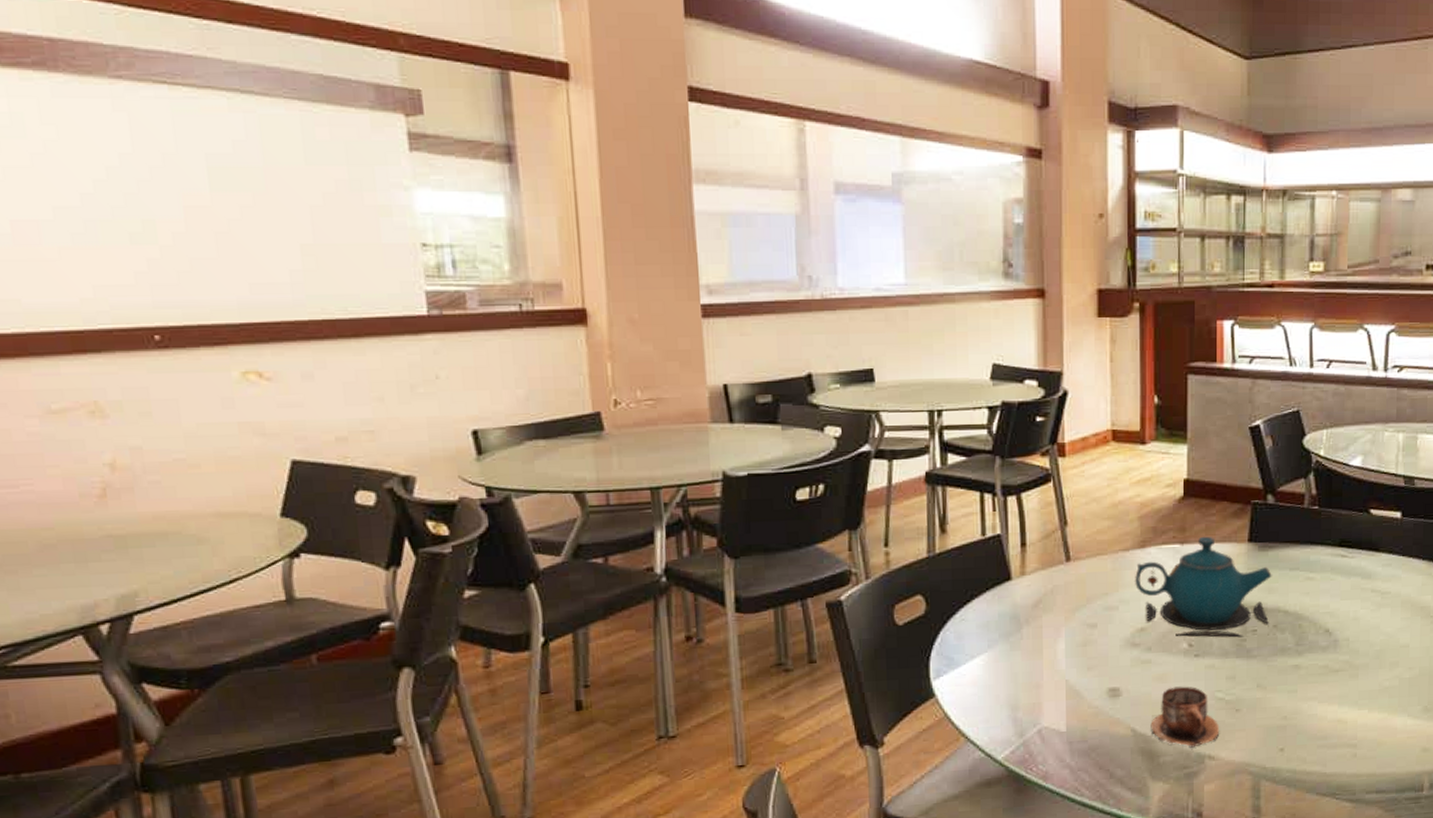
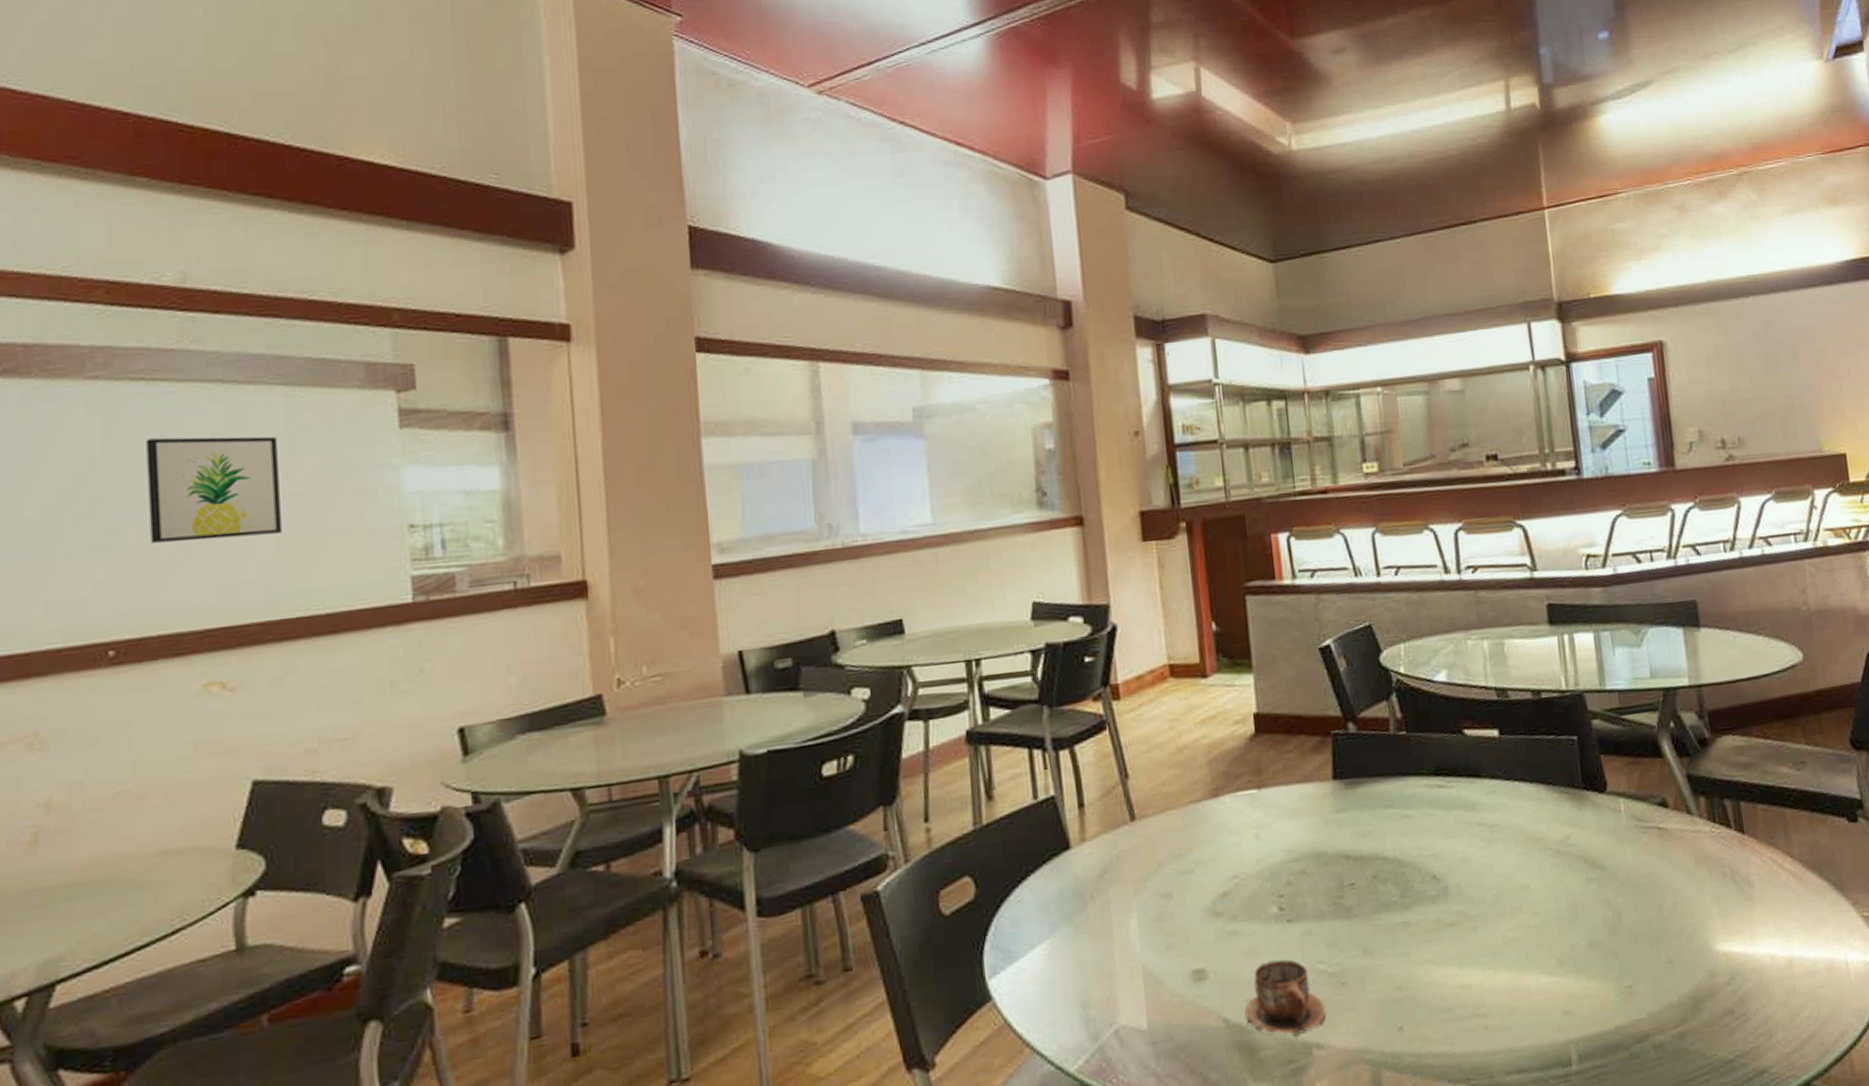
wall art: none [172,141,304,241] -> present [146,436,282,543]
teapot: present [1134,536,1272,637] -> none [1209,777,1367,899]

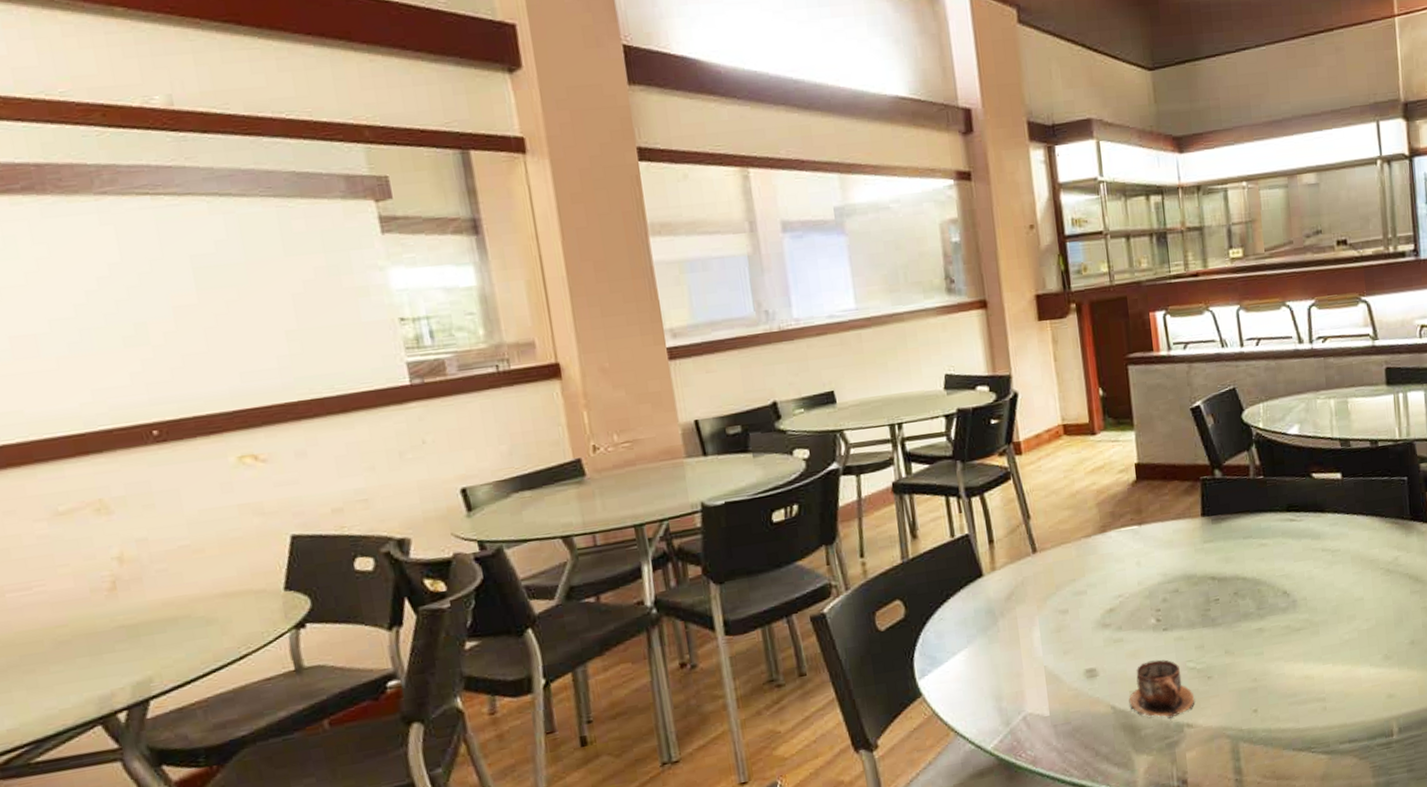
wall art: present [146,436,282,543] -> none [158,243,289,338]

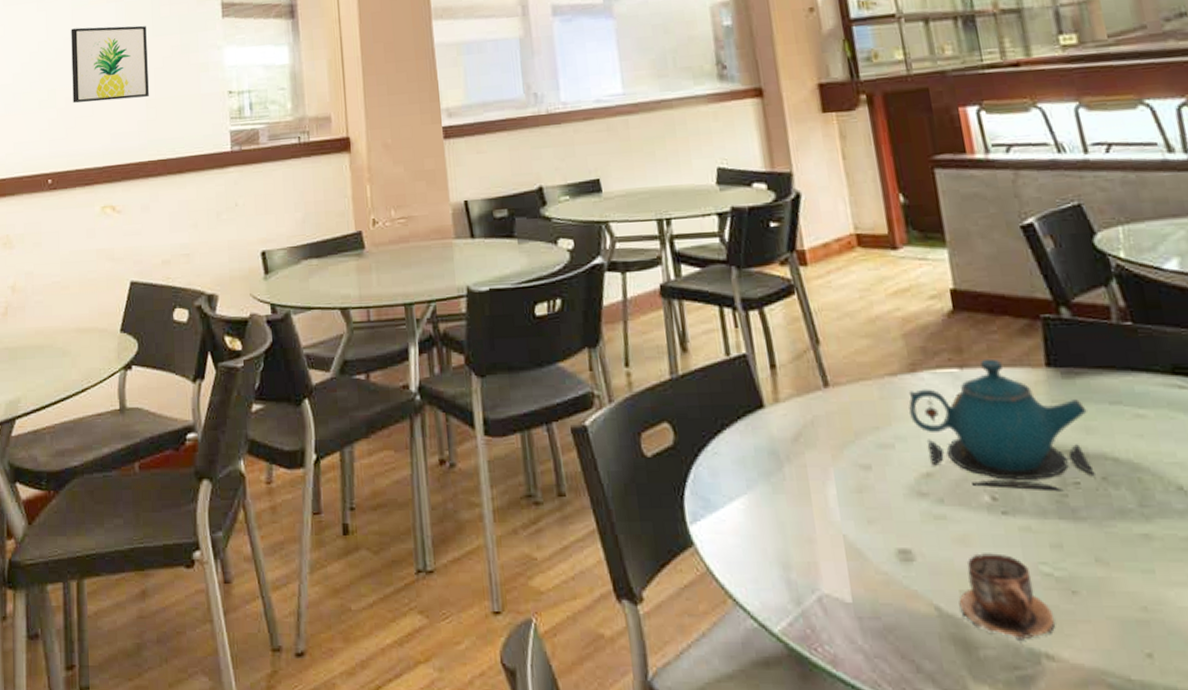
wall art: none [158,243,289,338] -> present [71,25,149,103]
teapot: none [1098,515,1230,613] -> present [908,358,1095,492]

